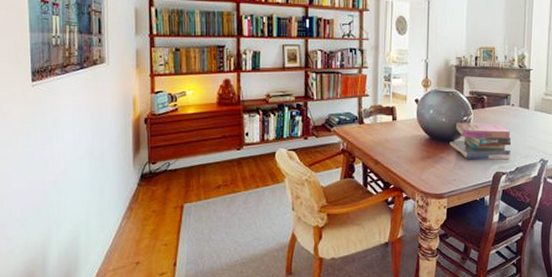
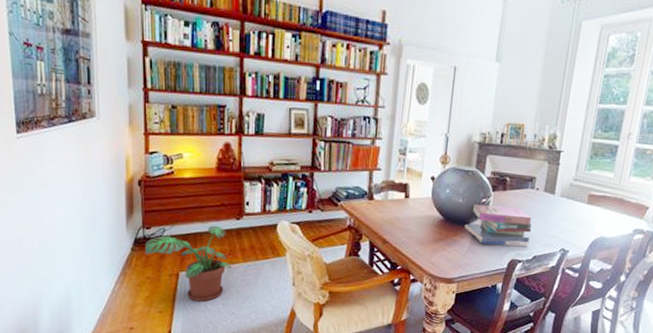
potted plant: none [150,156,234,231] -> present [144,225,232,301]

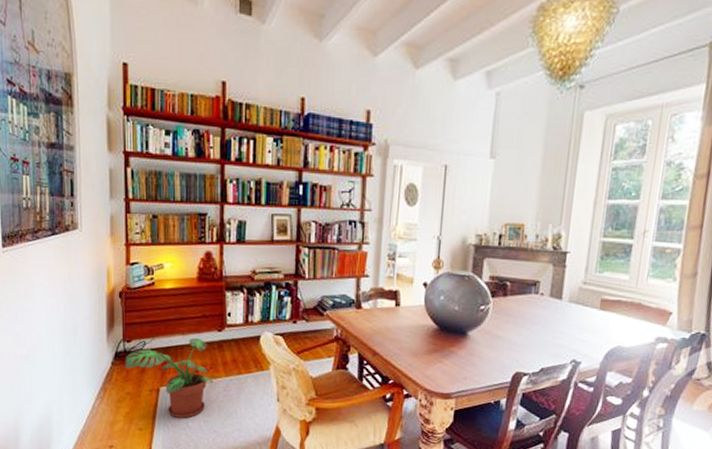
books: present [465,203,532,246] -> none [462,311,538,358]

